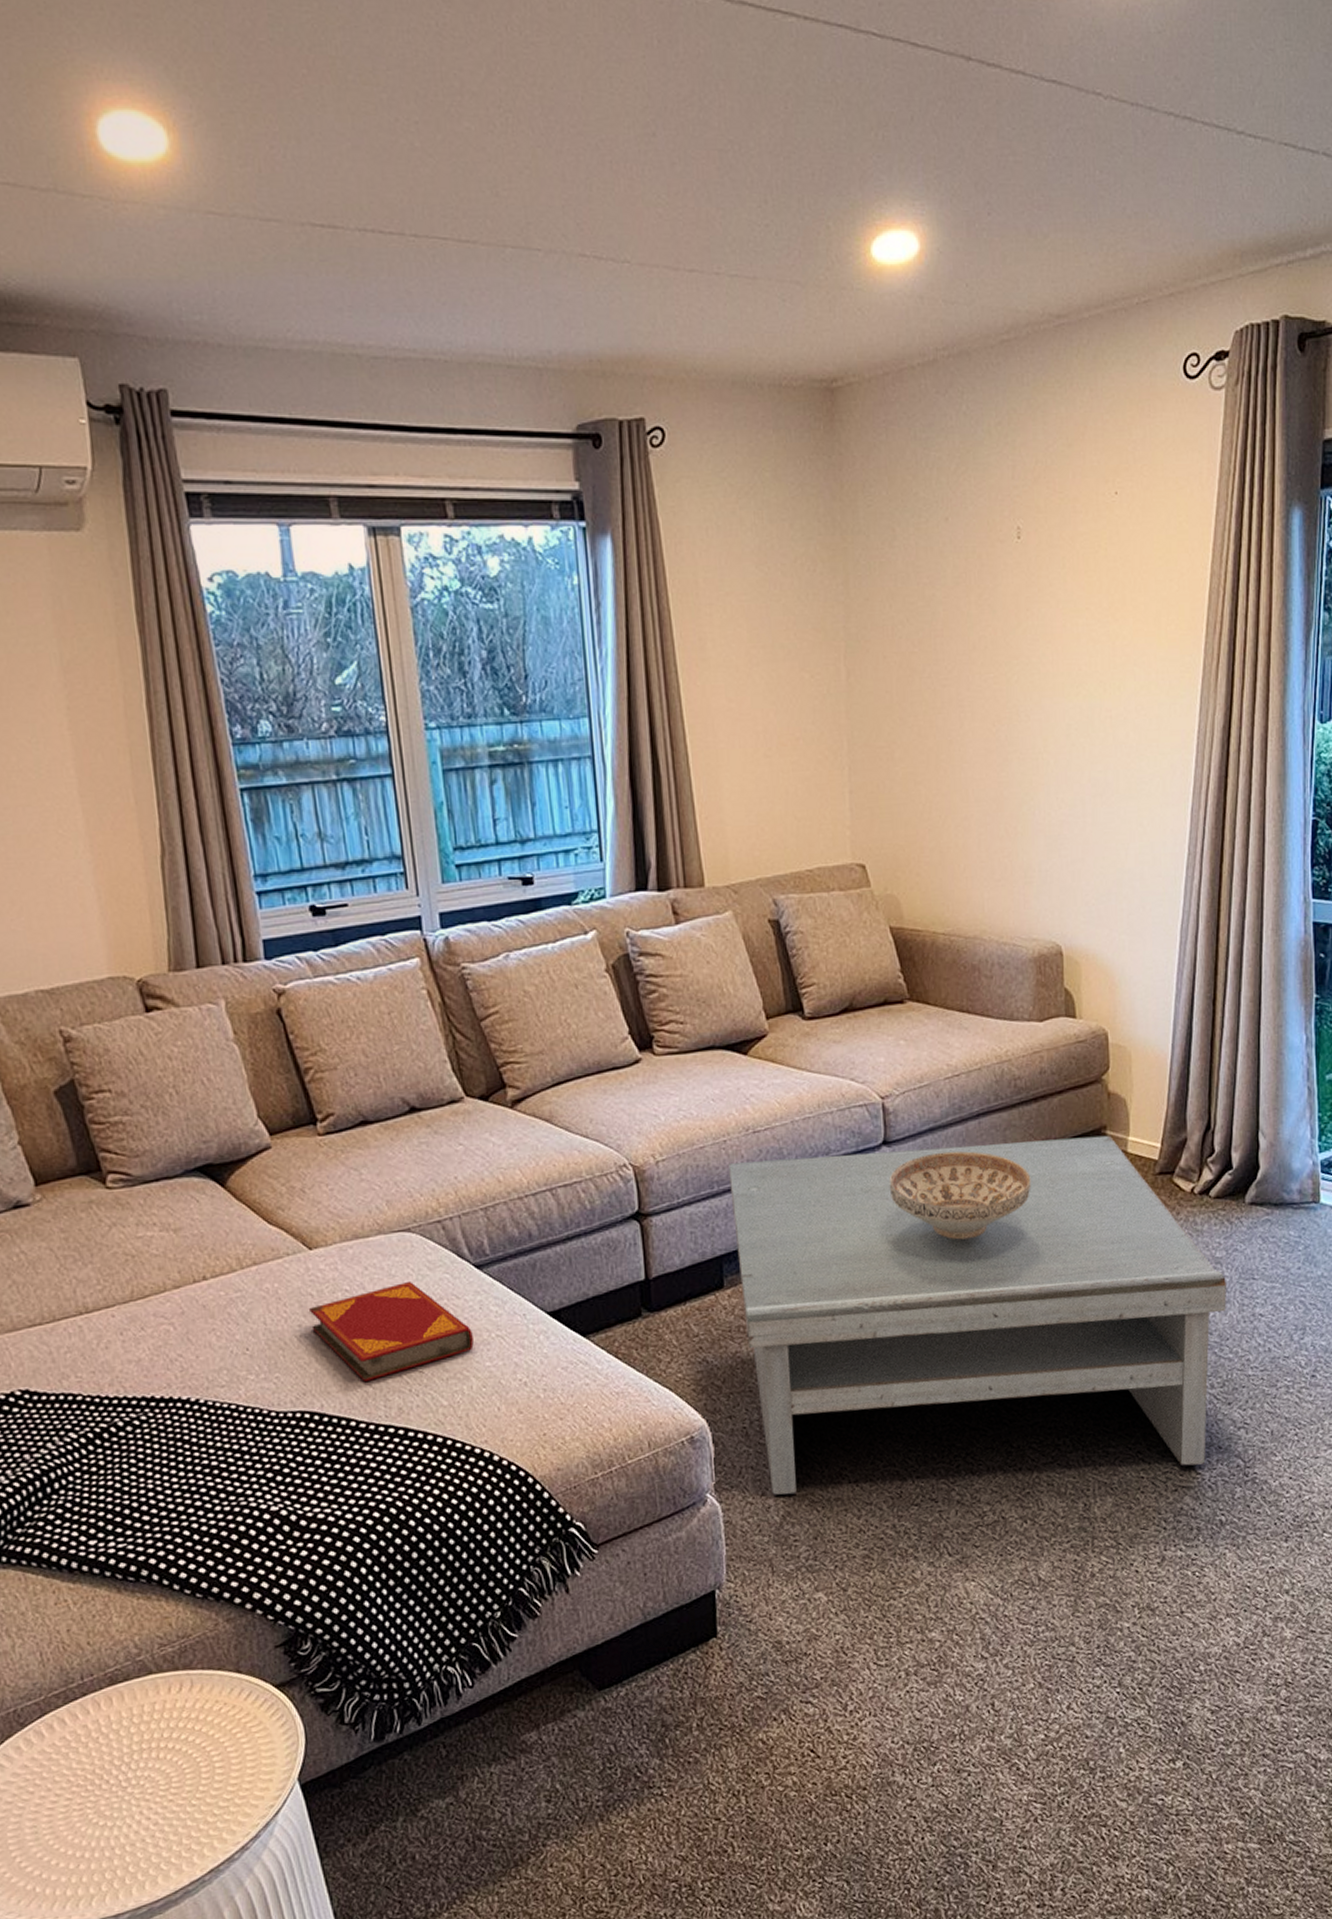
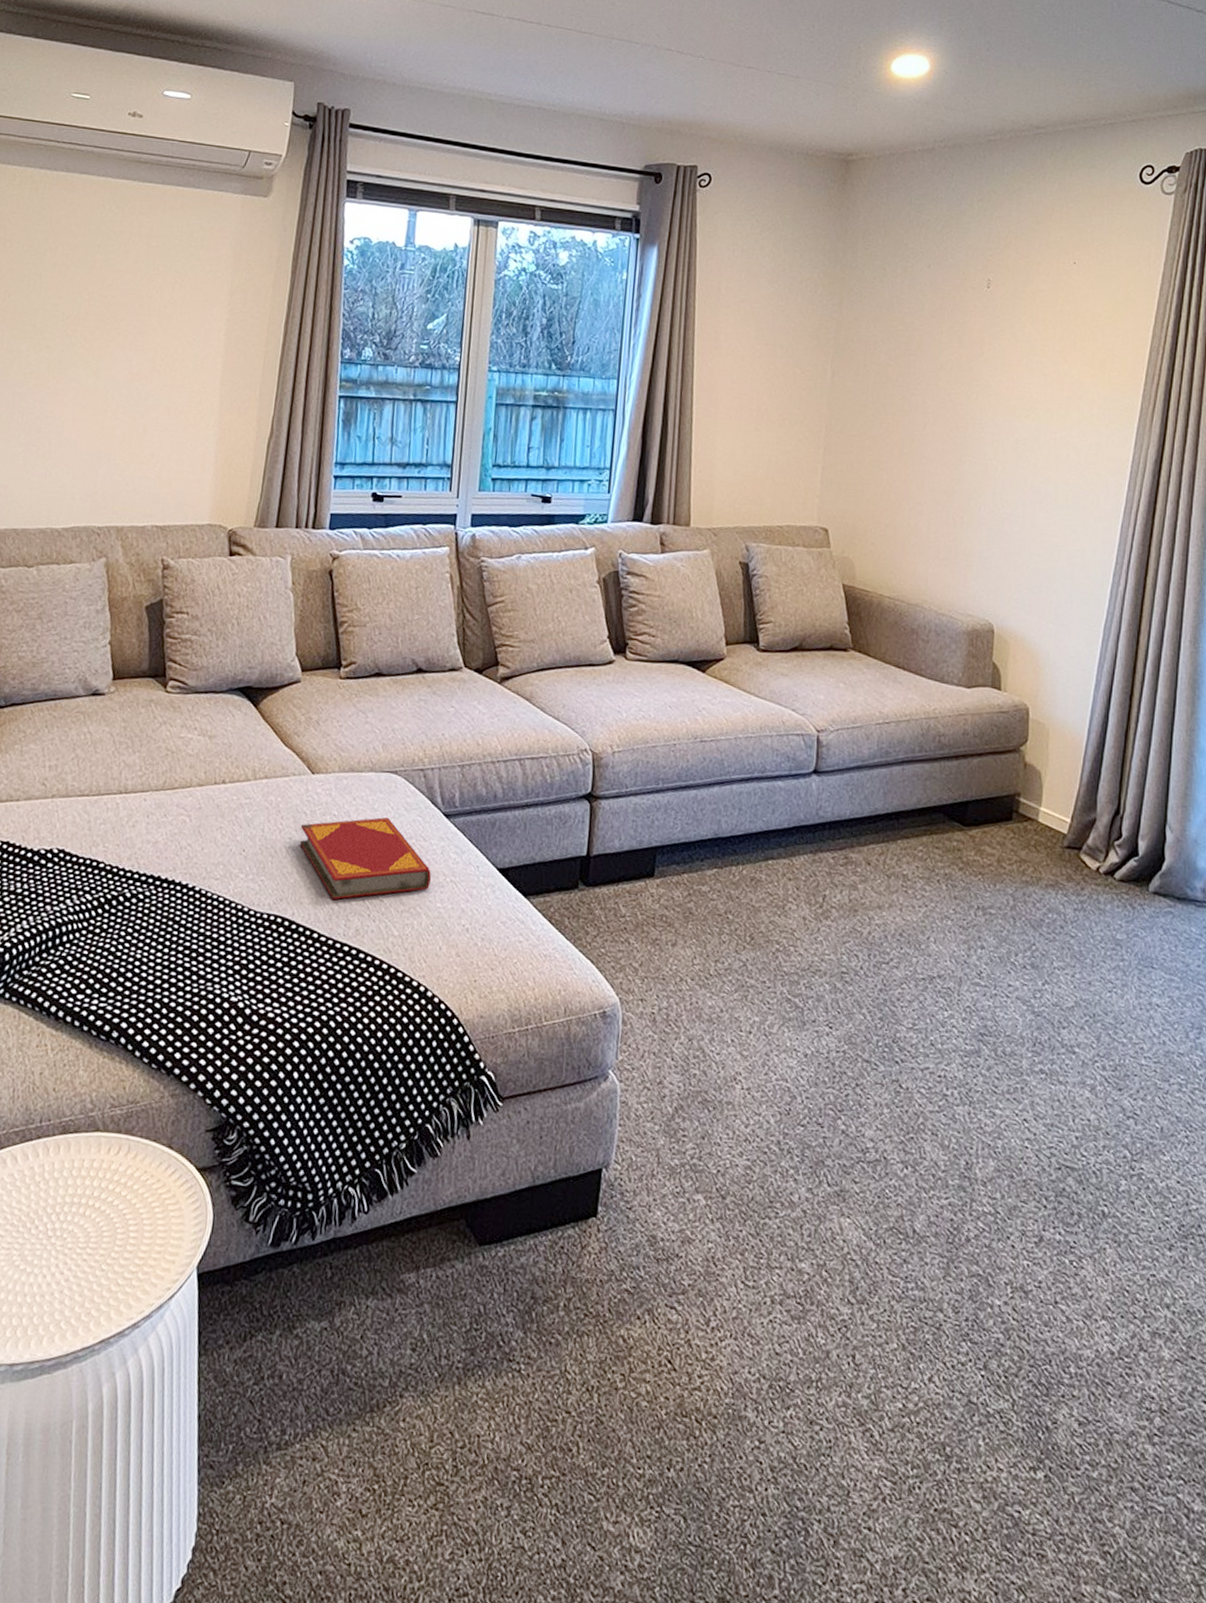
coffee table: present [729,1135,1227,1495] -> none [667,765,1126,1147]
decorative bowl: present [889,1151,1031,1240] -> none [814,789,946,875]

